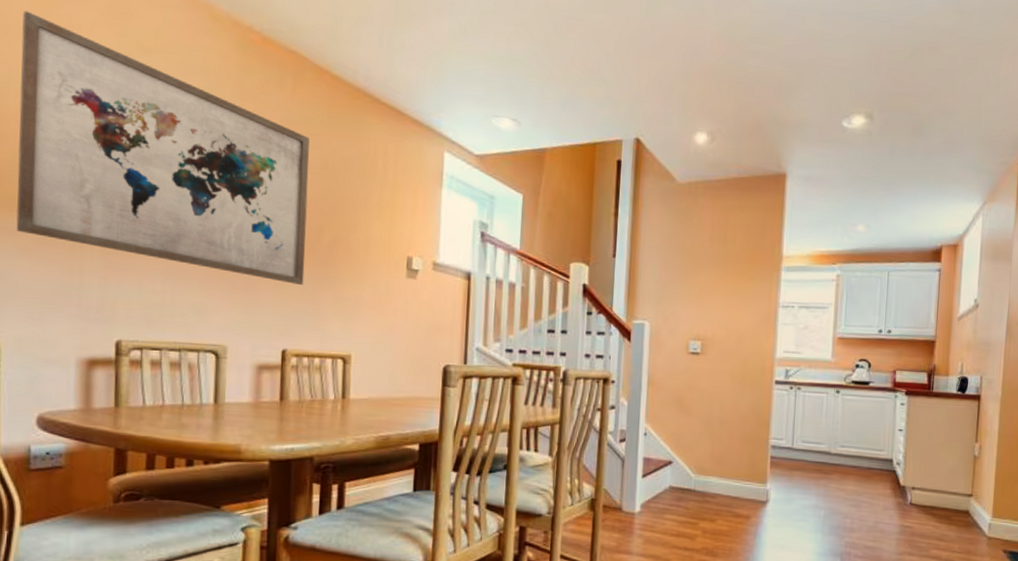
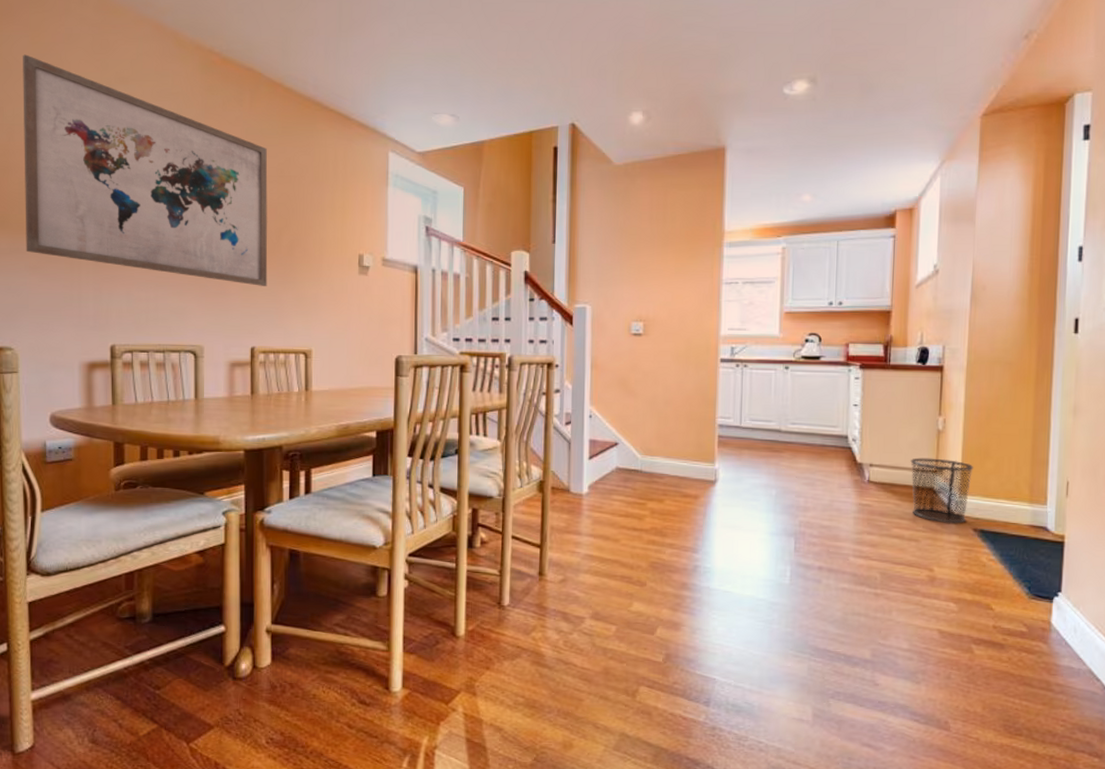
waste bin: none [949,482,1005,545] -> present [910,457,974,524]

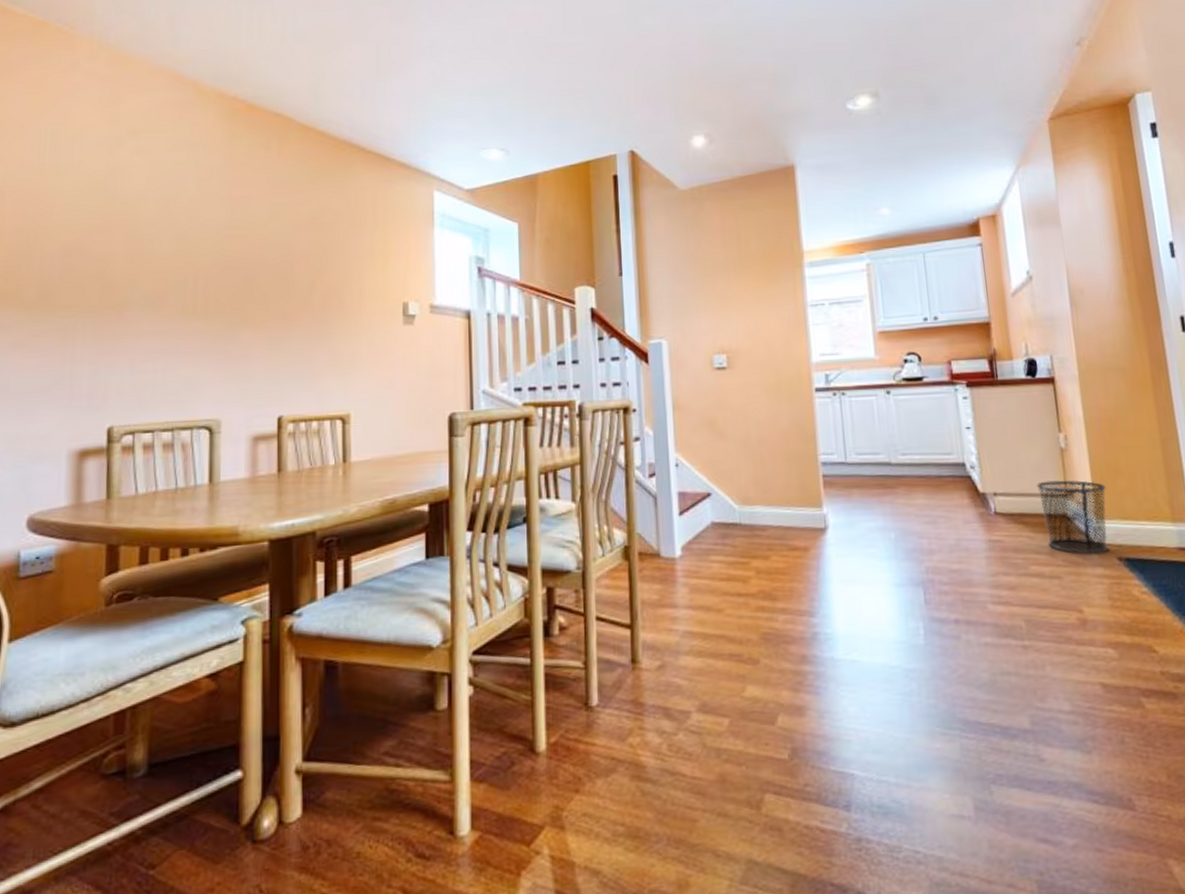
wall art: present [23,54,268,286] -> none [9,112,298,346]

